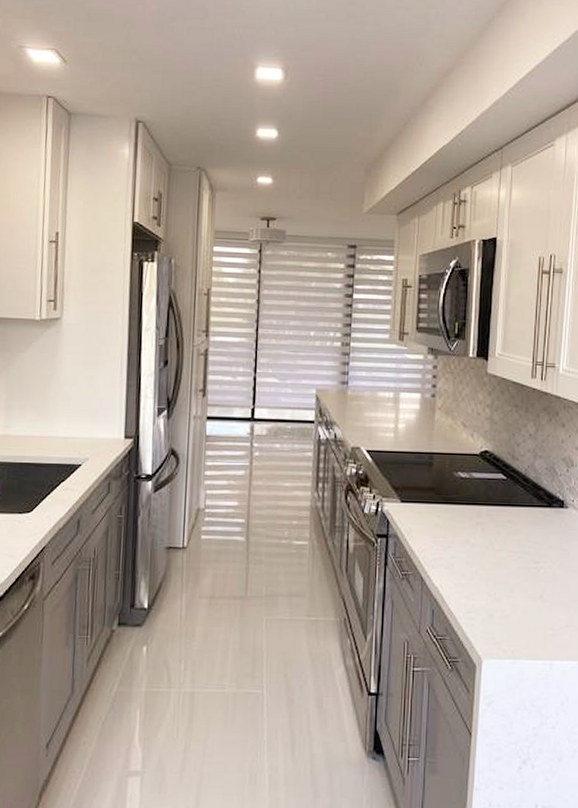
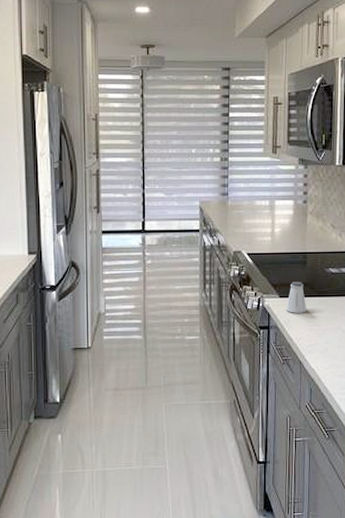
saltshaker: none [407,485,432,522] -> present [285,282,307,313]

